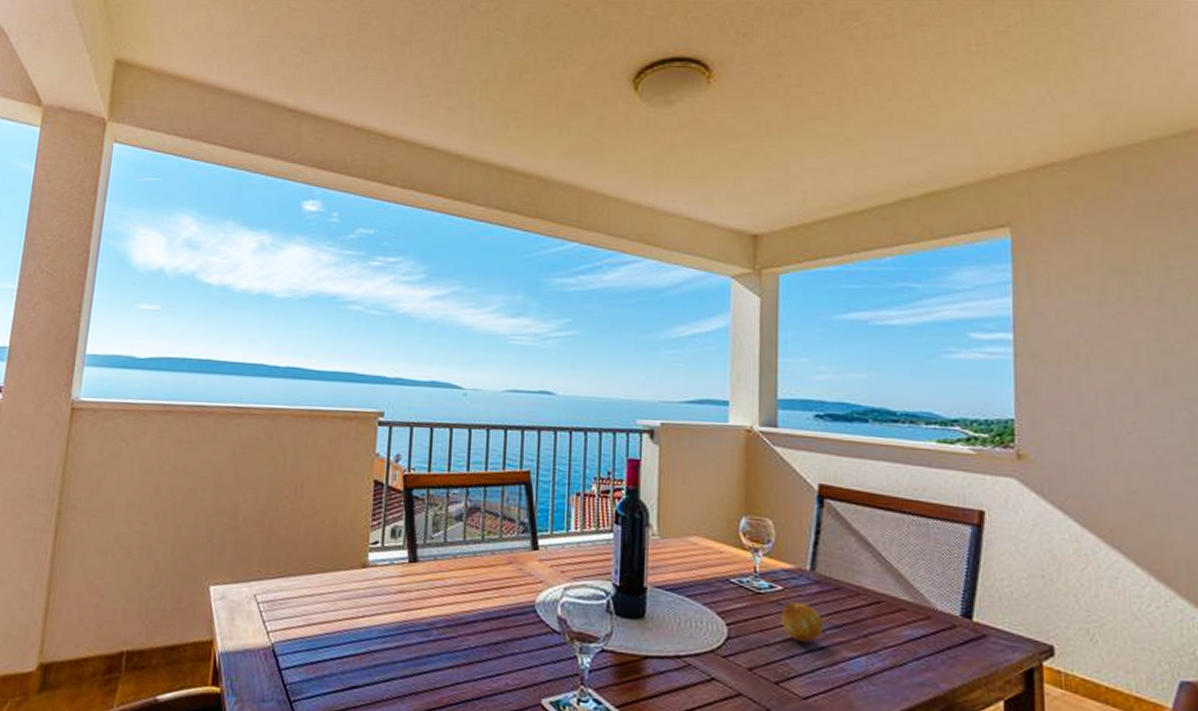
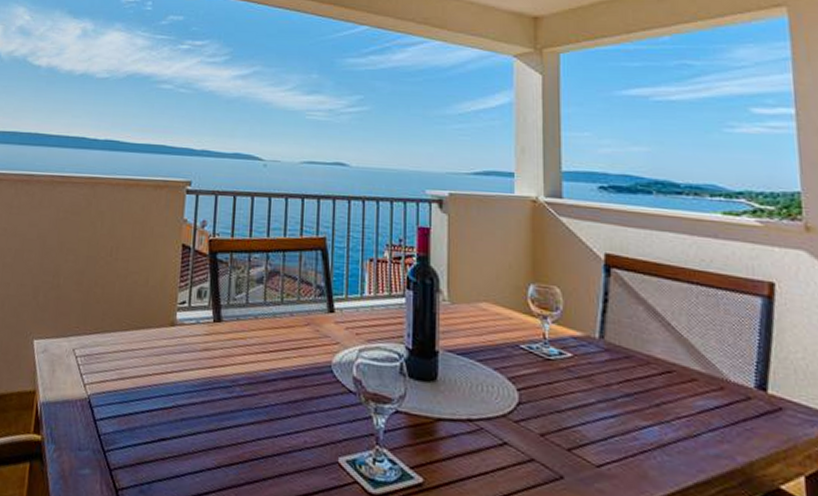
fruit: present [780,601,824,643] -> none [571,368,615,410]

